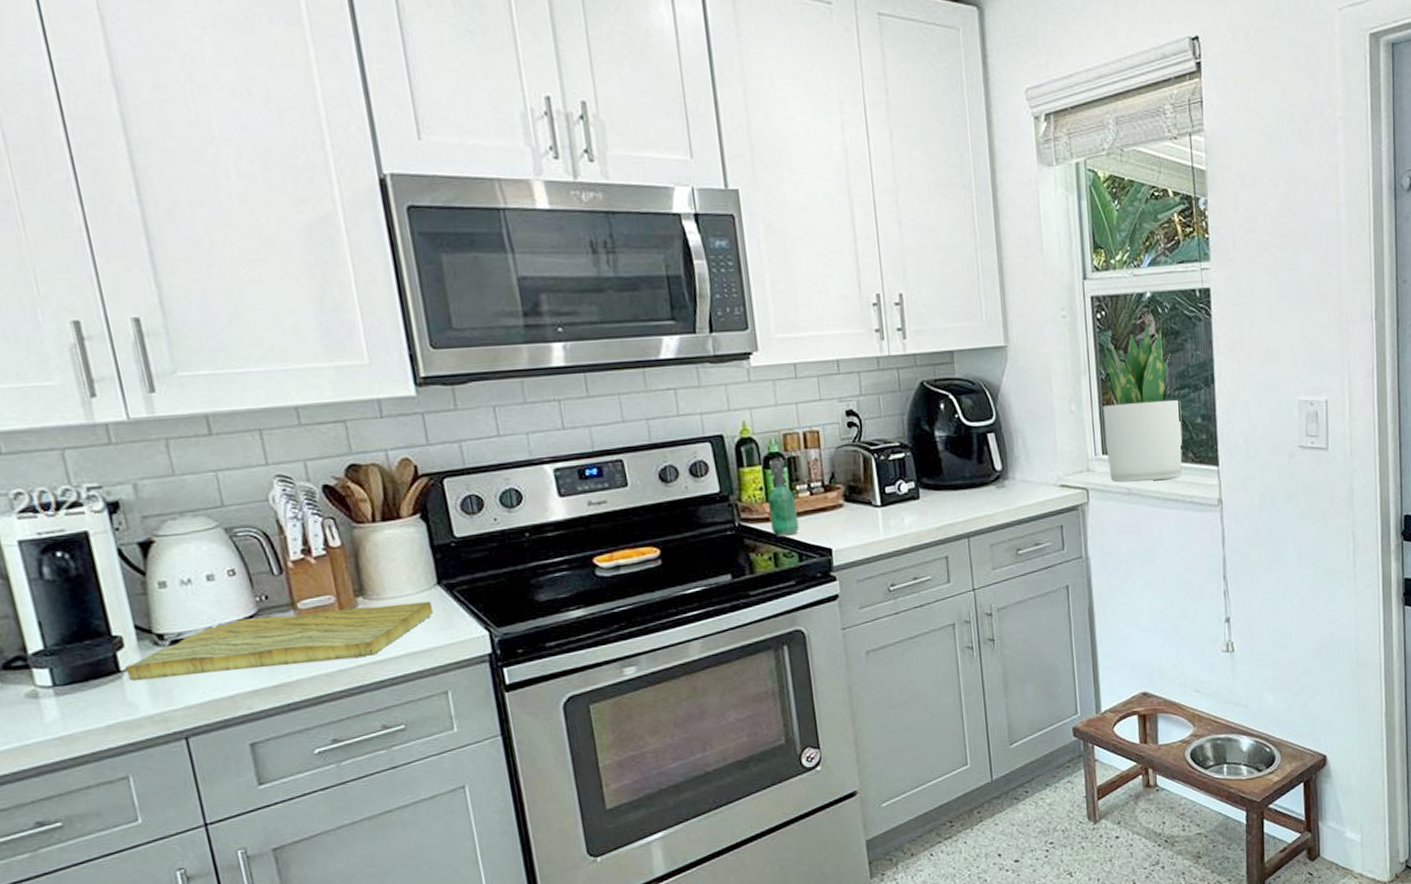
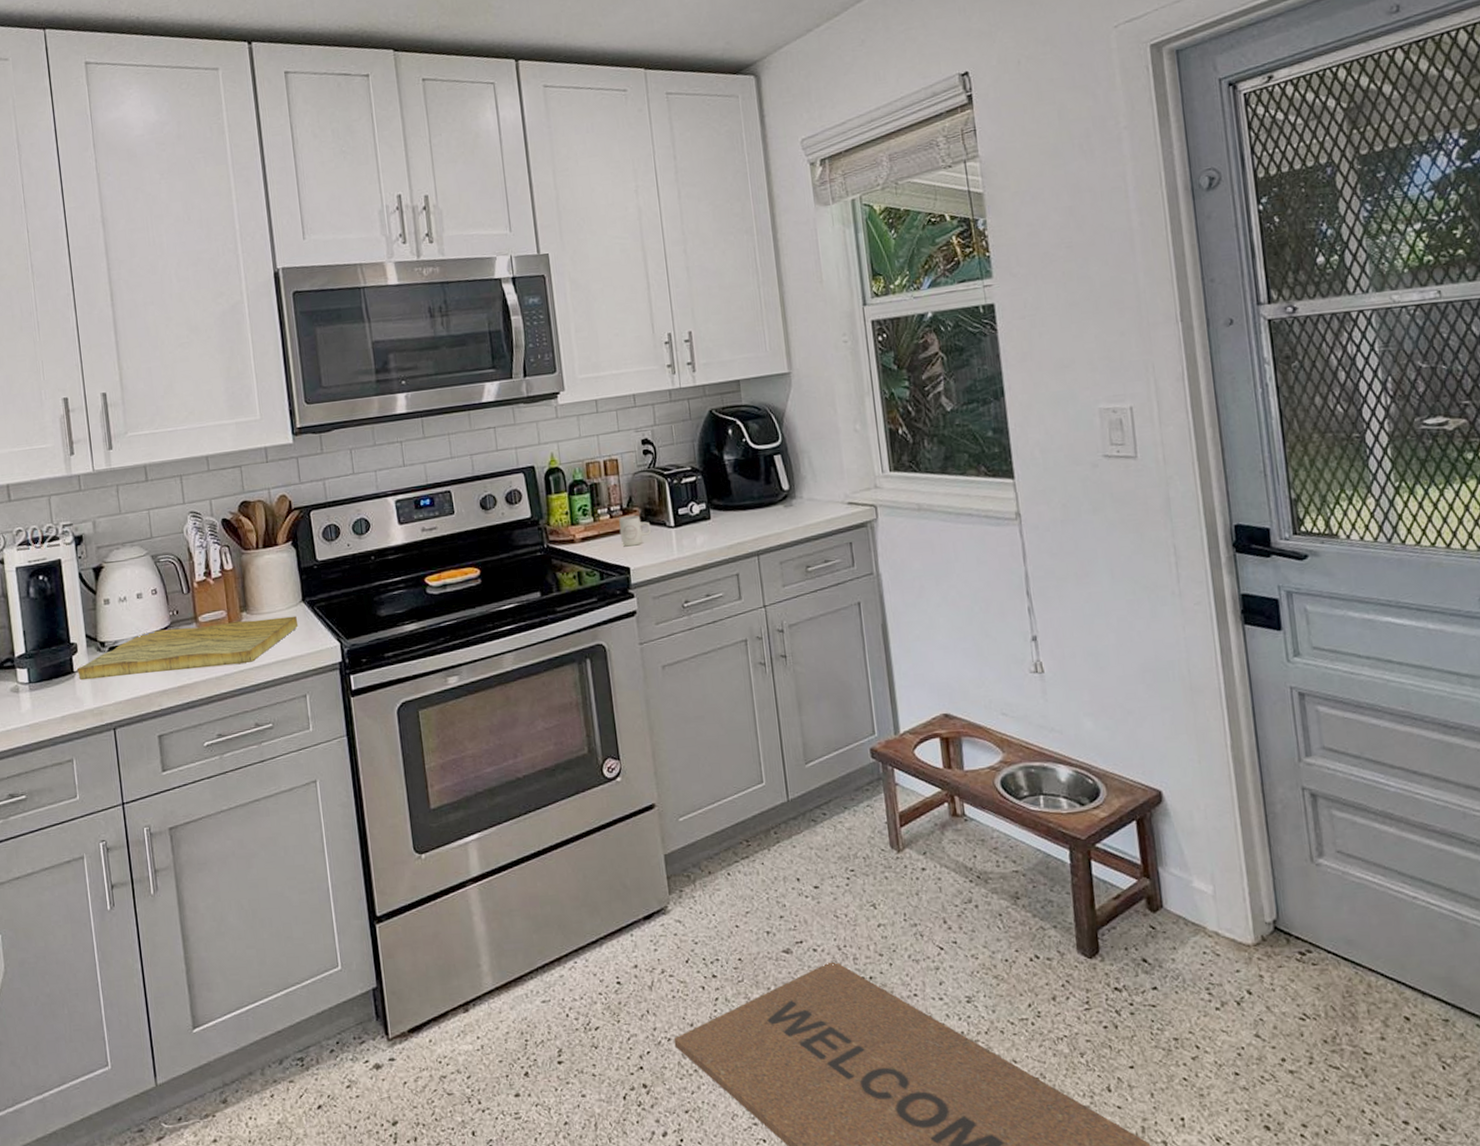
soap dispenser: present [767,461,799,537] -> none [572,488,601,557]
mug: none [819,492,856,526] -> present [618,514,652,547]
planter: present [1103,323,1183,483] -> none [885,342,975,499]

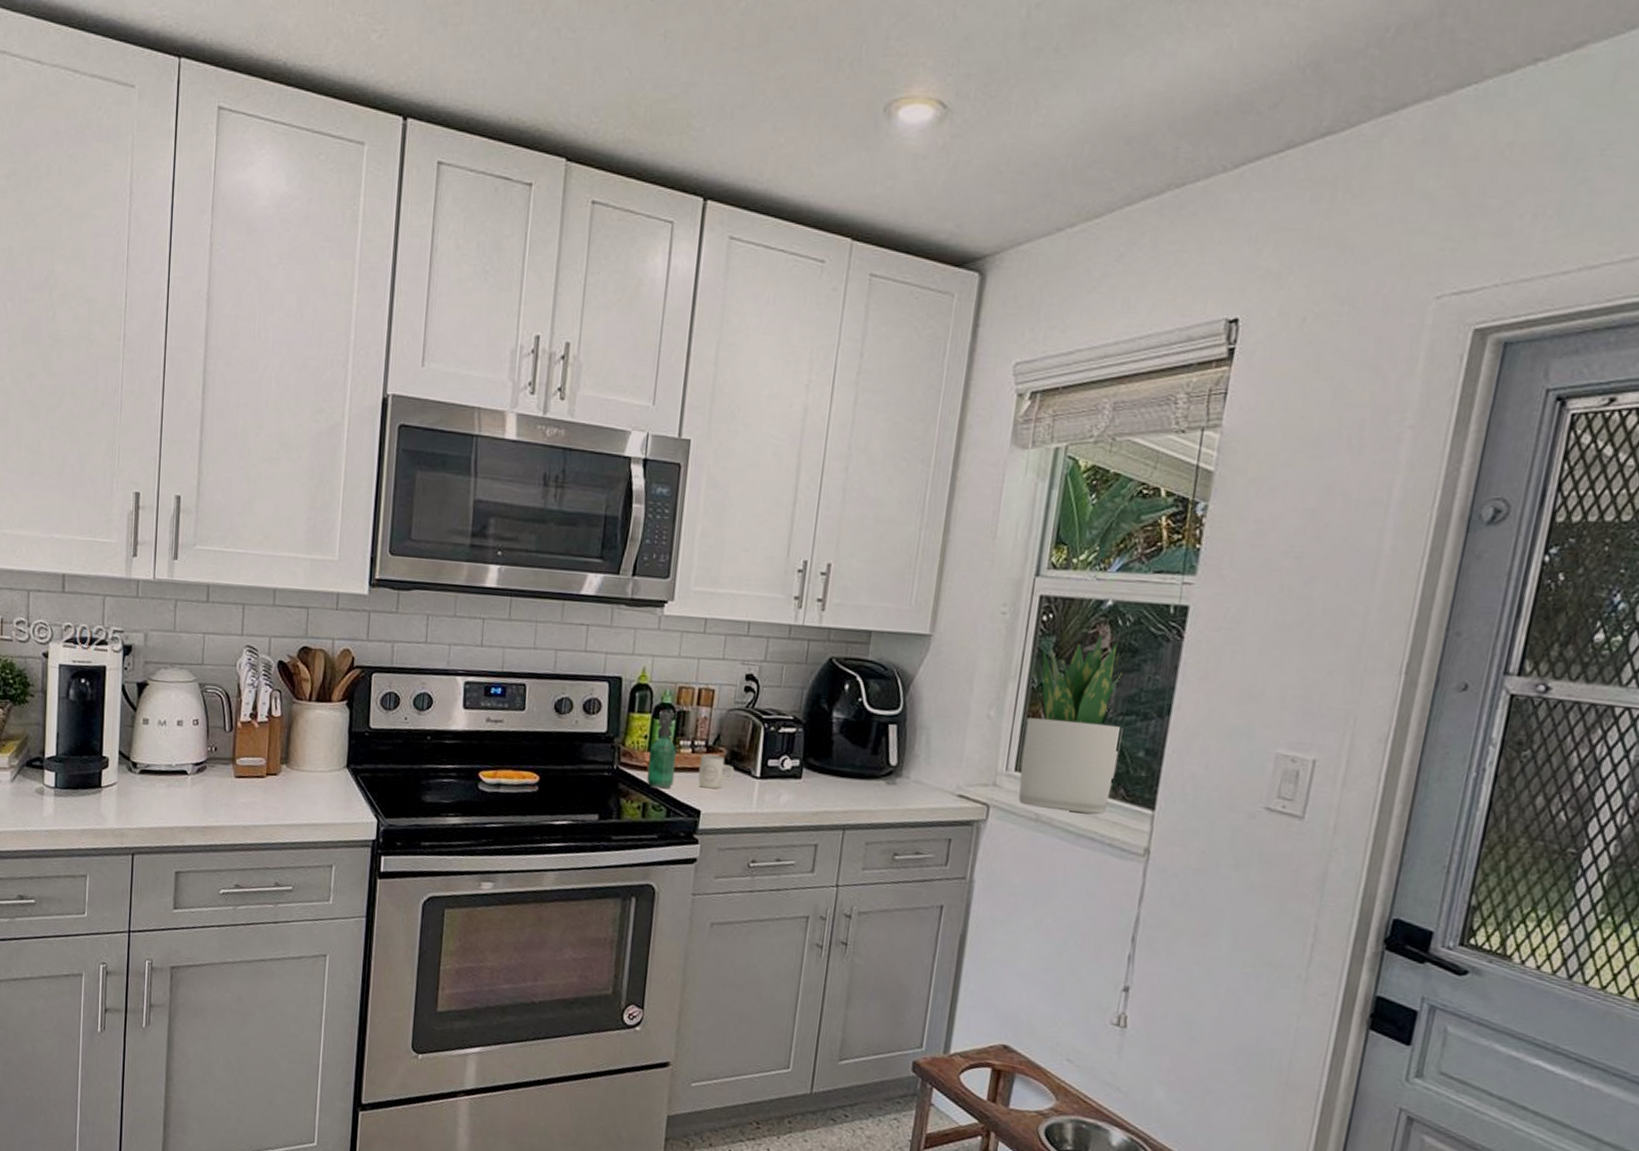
cutting board: present [77,616,299,681] -> none [105,763,338,819]
soap dispenser: none [572,488,601,557] -> present [647,712,677,790]
planter: none [885,342,975,499] -> present [1018,634,1123,814]

